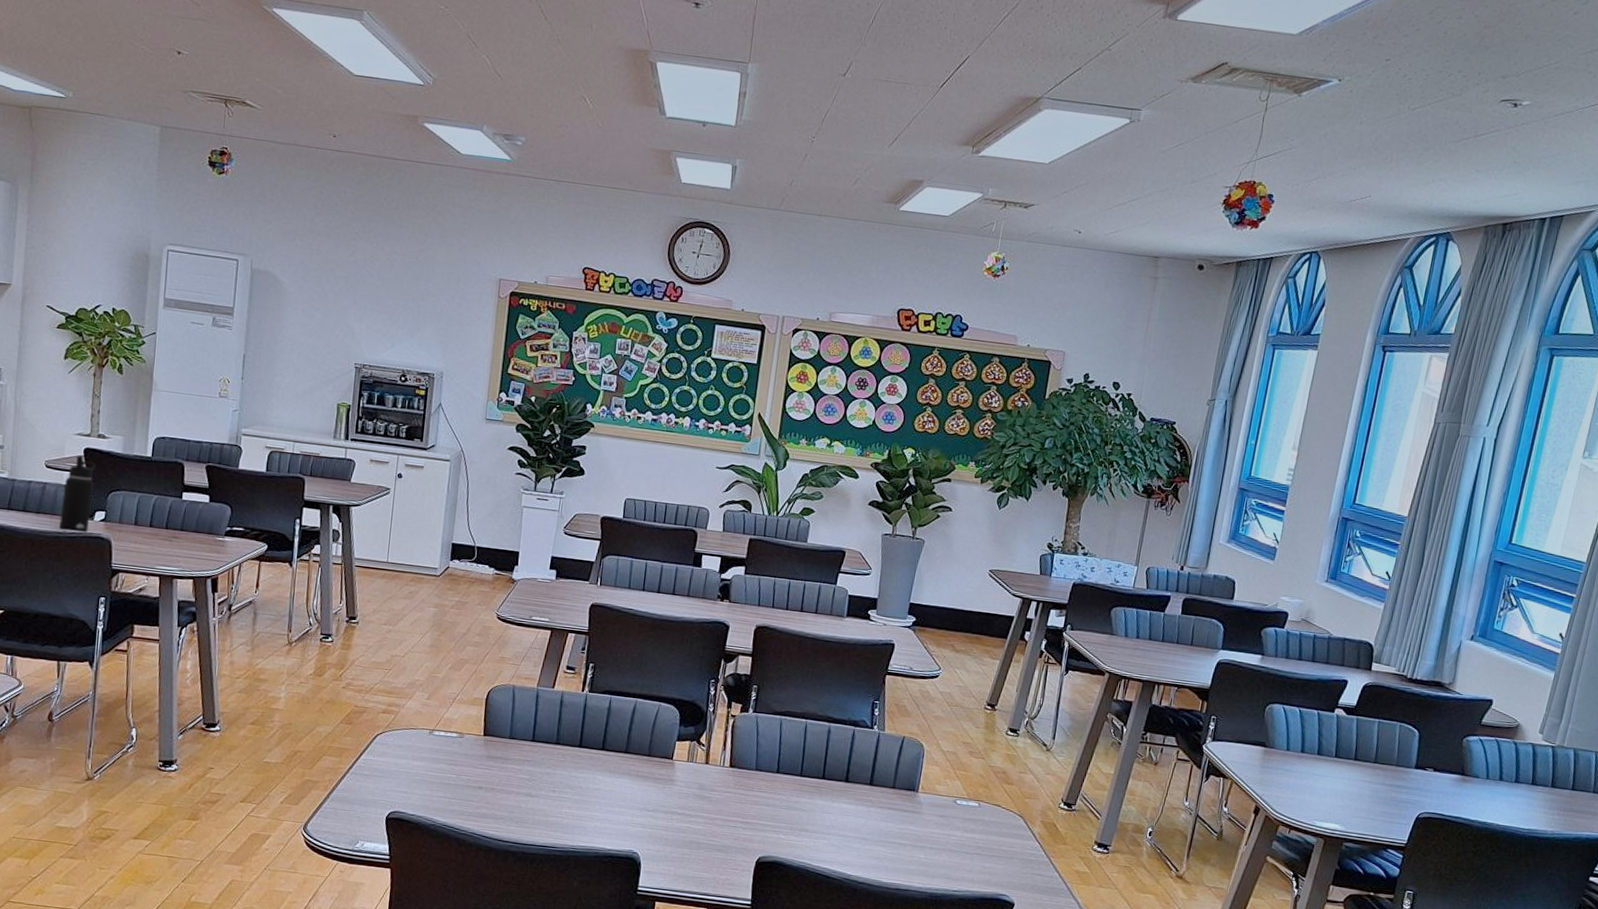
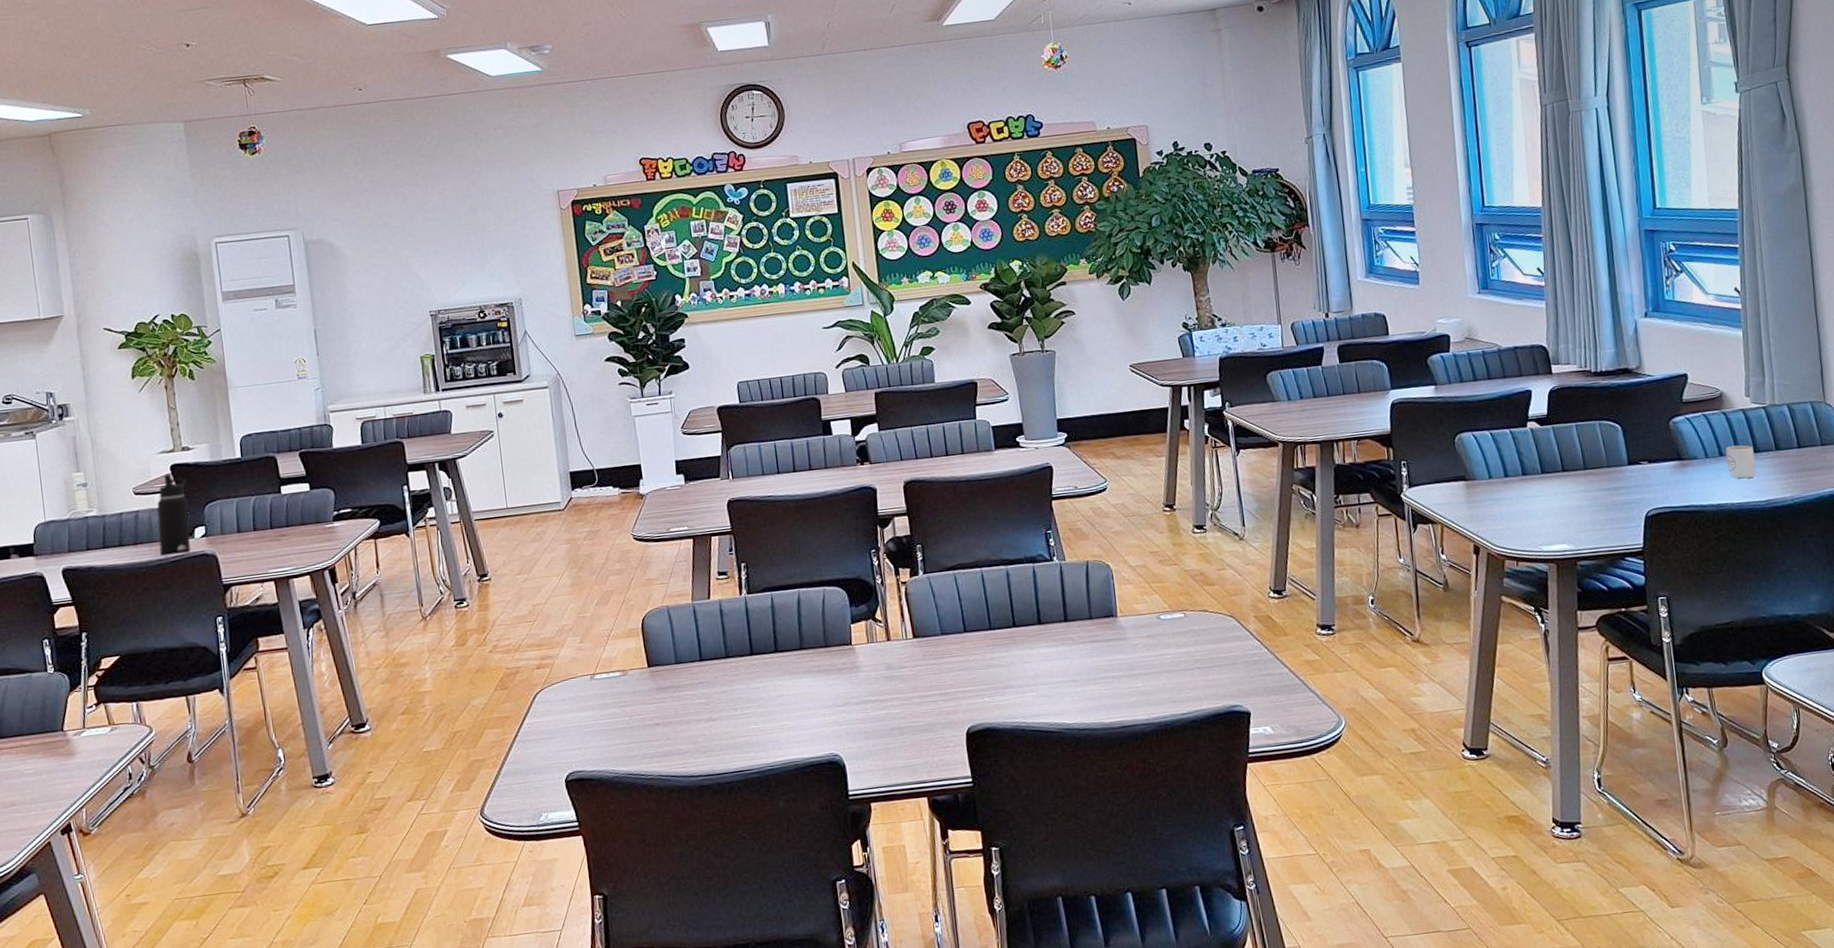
mug: none [1502,773,1532,806] -> present [1725,445,1756,479]

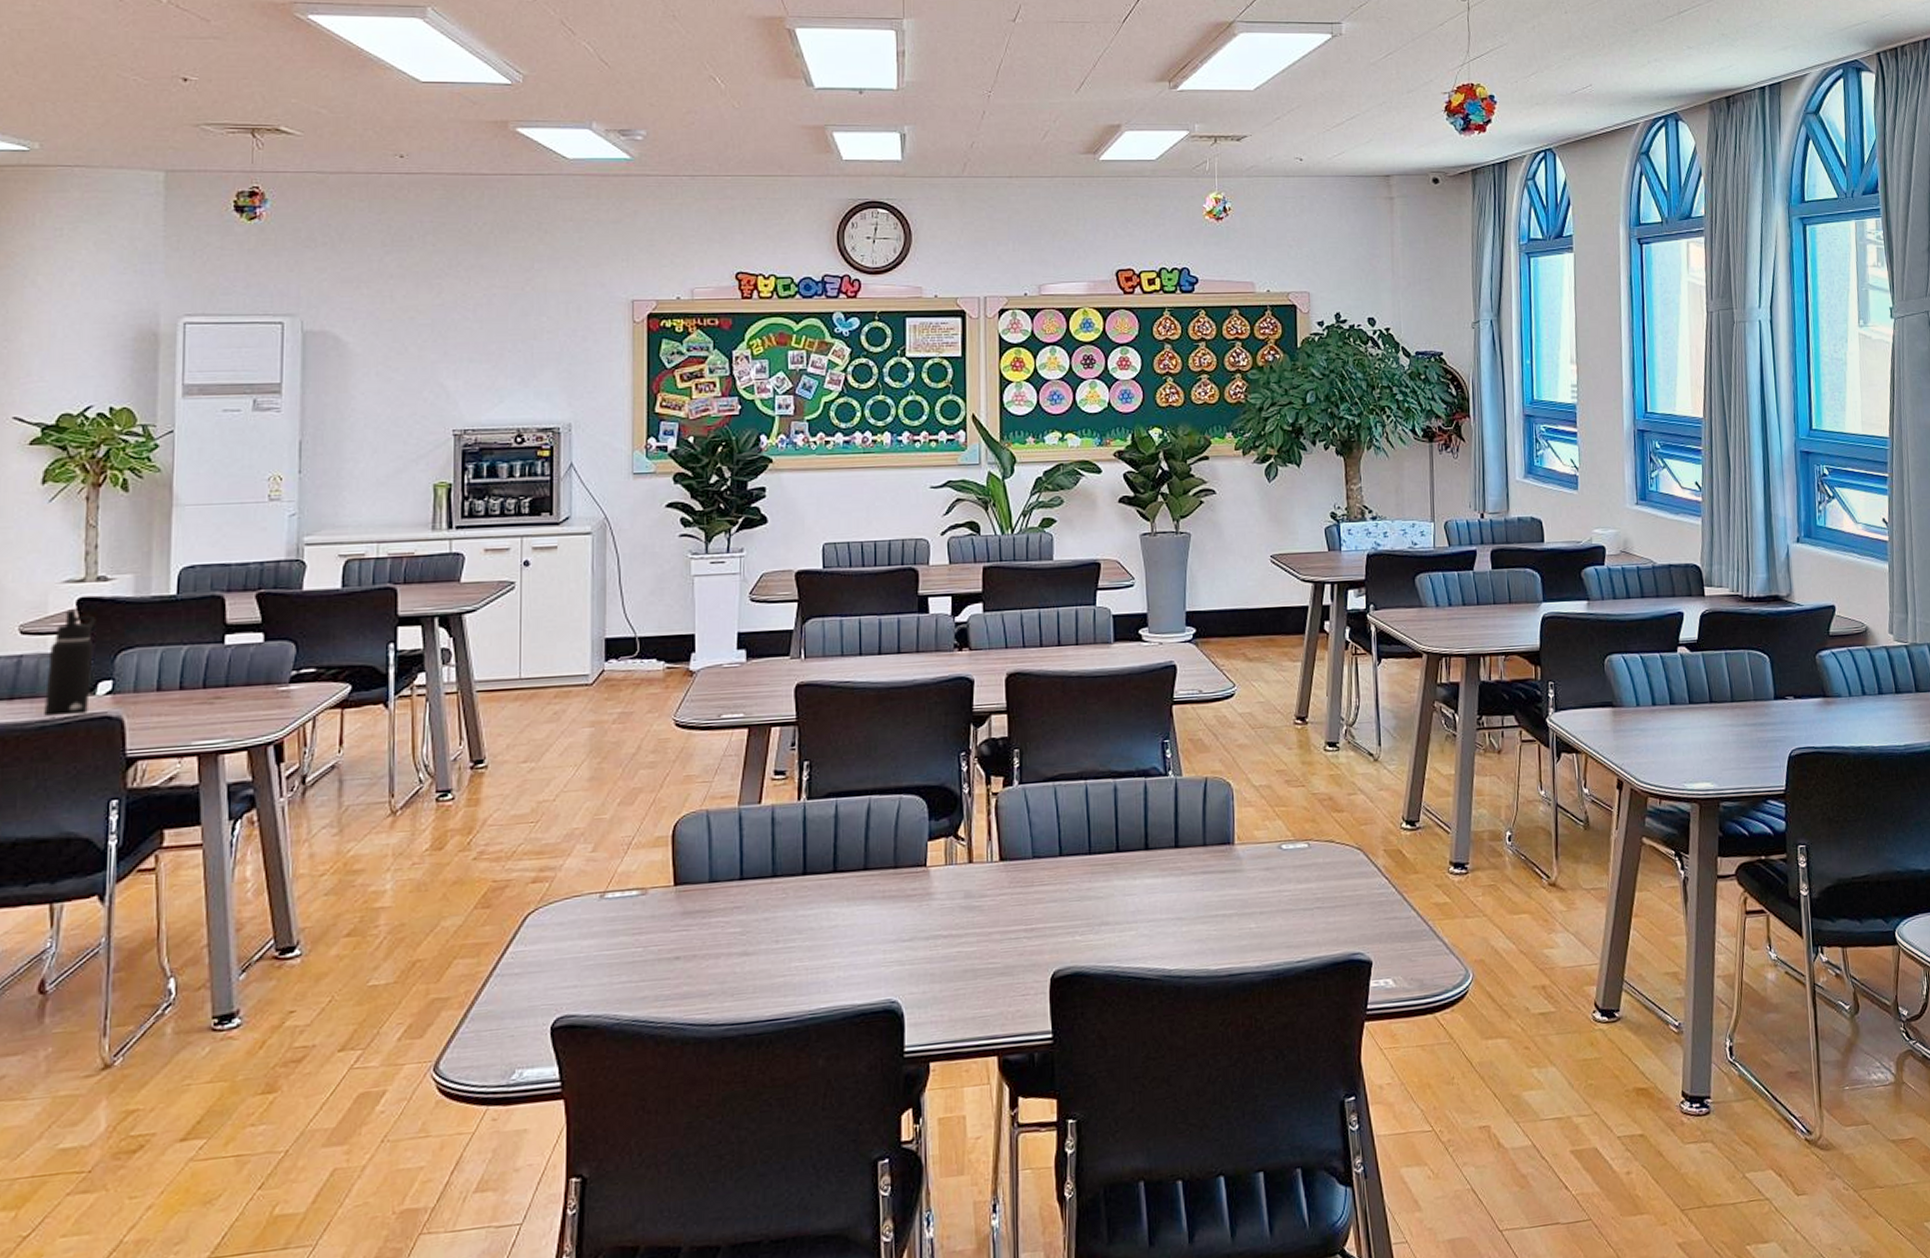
mug: present [1725,445,1756,479] -> none [1868,684,1897,721]

